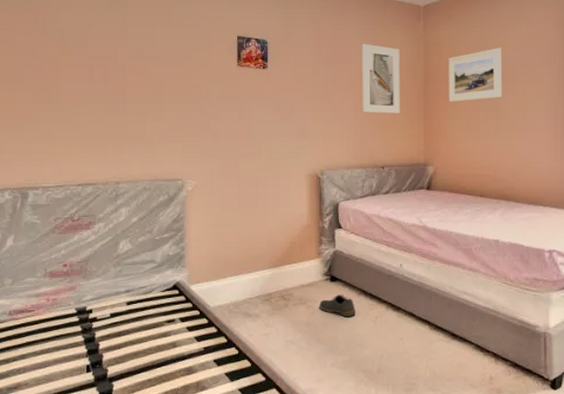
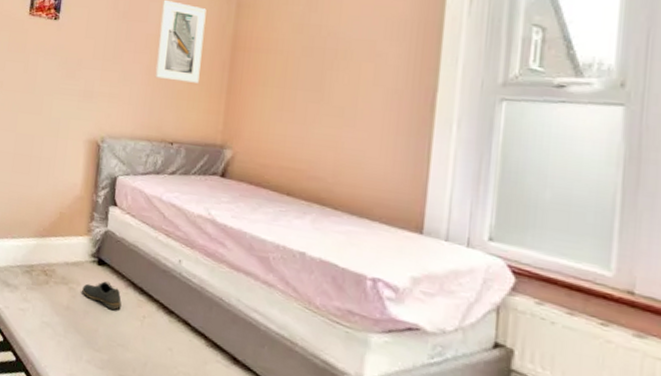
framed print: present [448,47,503,103] -> none [259,15,334,78]

